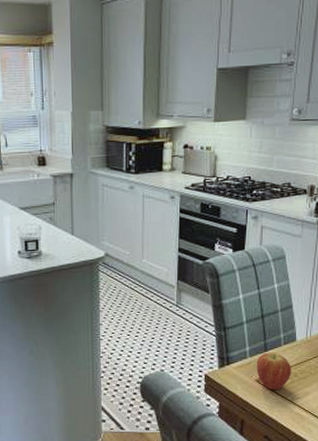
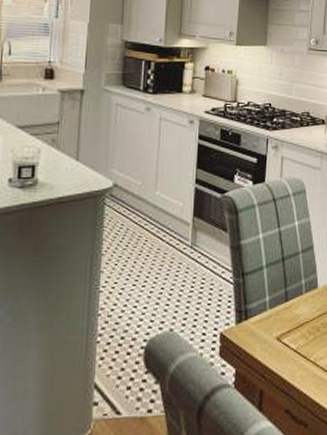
fruit: present [256,352,292,391] -> none [277,302,314,350]

